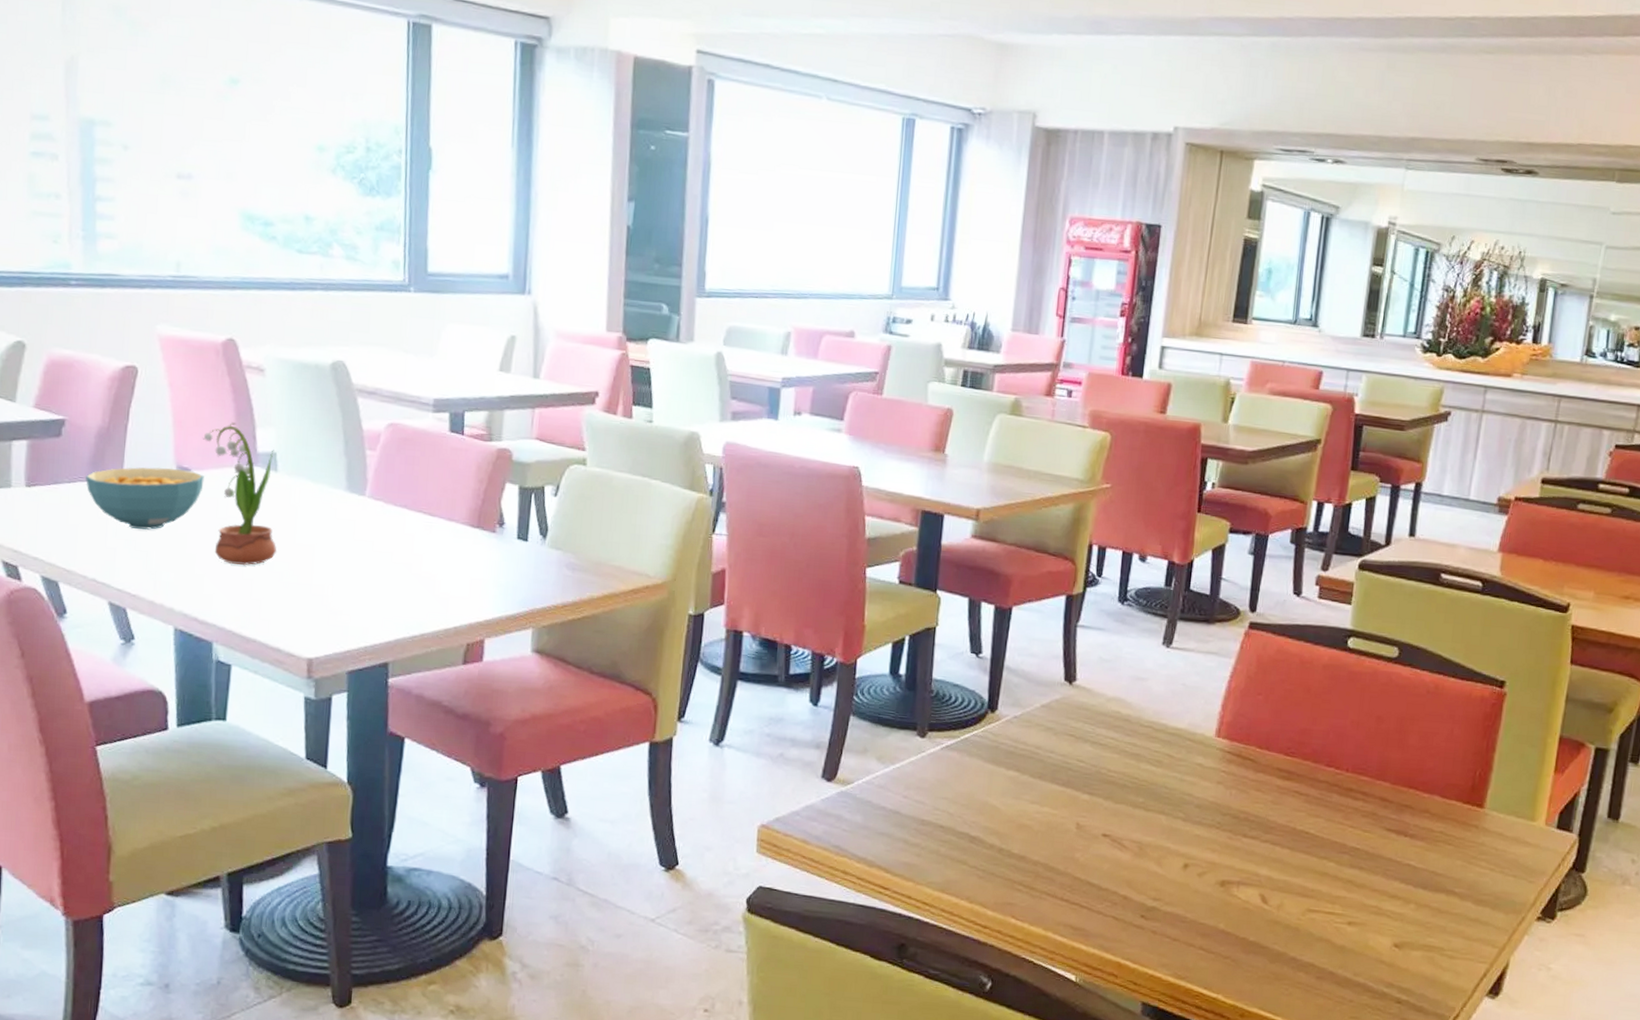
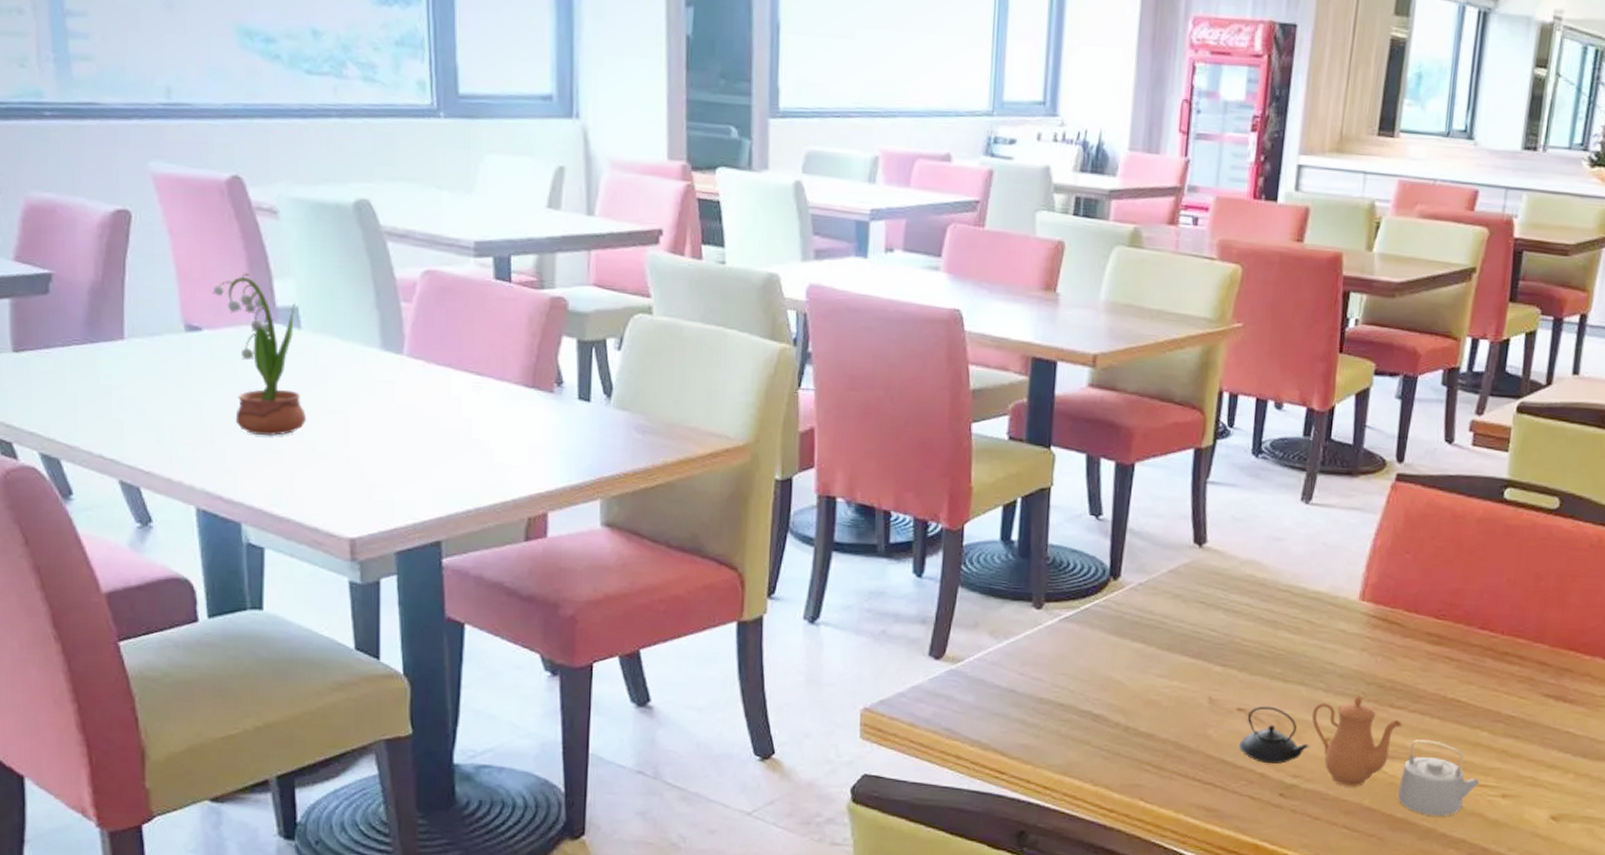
cereal bowl: present [86,467,204,530] -> none [81,326,218,398]
teapot: none [1103,825,1327,941] -> present [1238,696,1480,817]

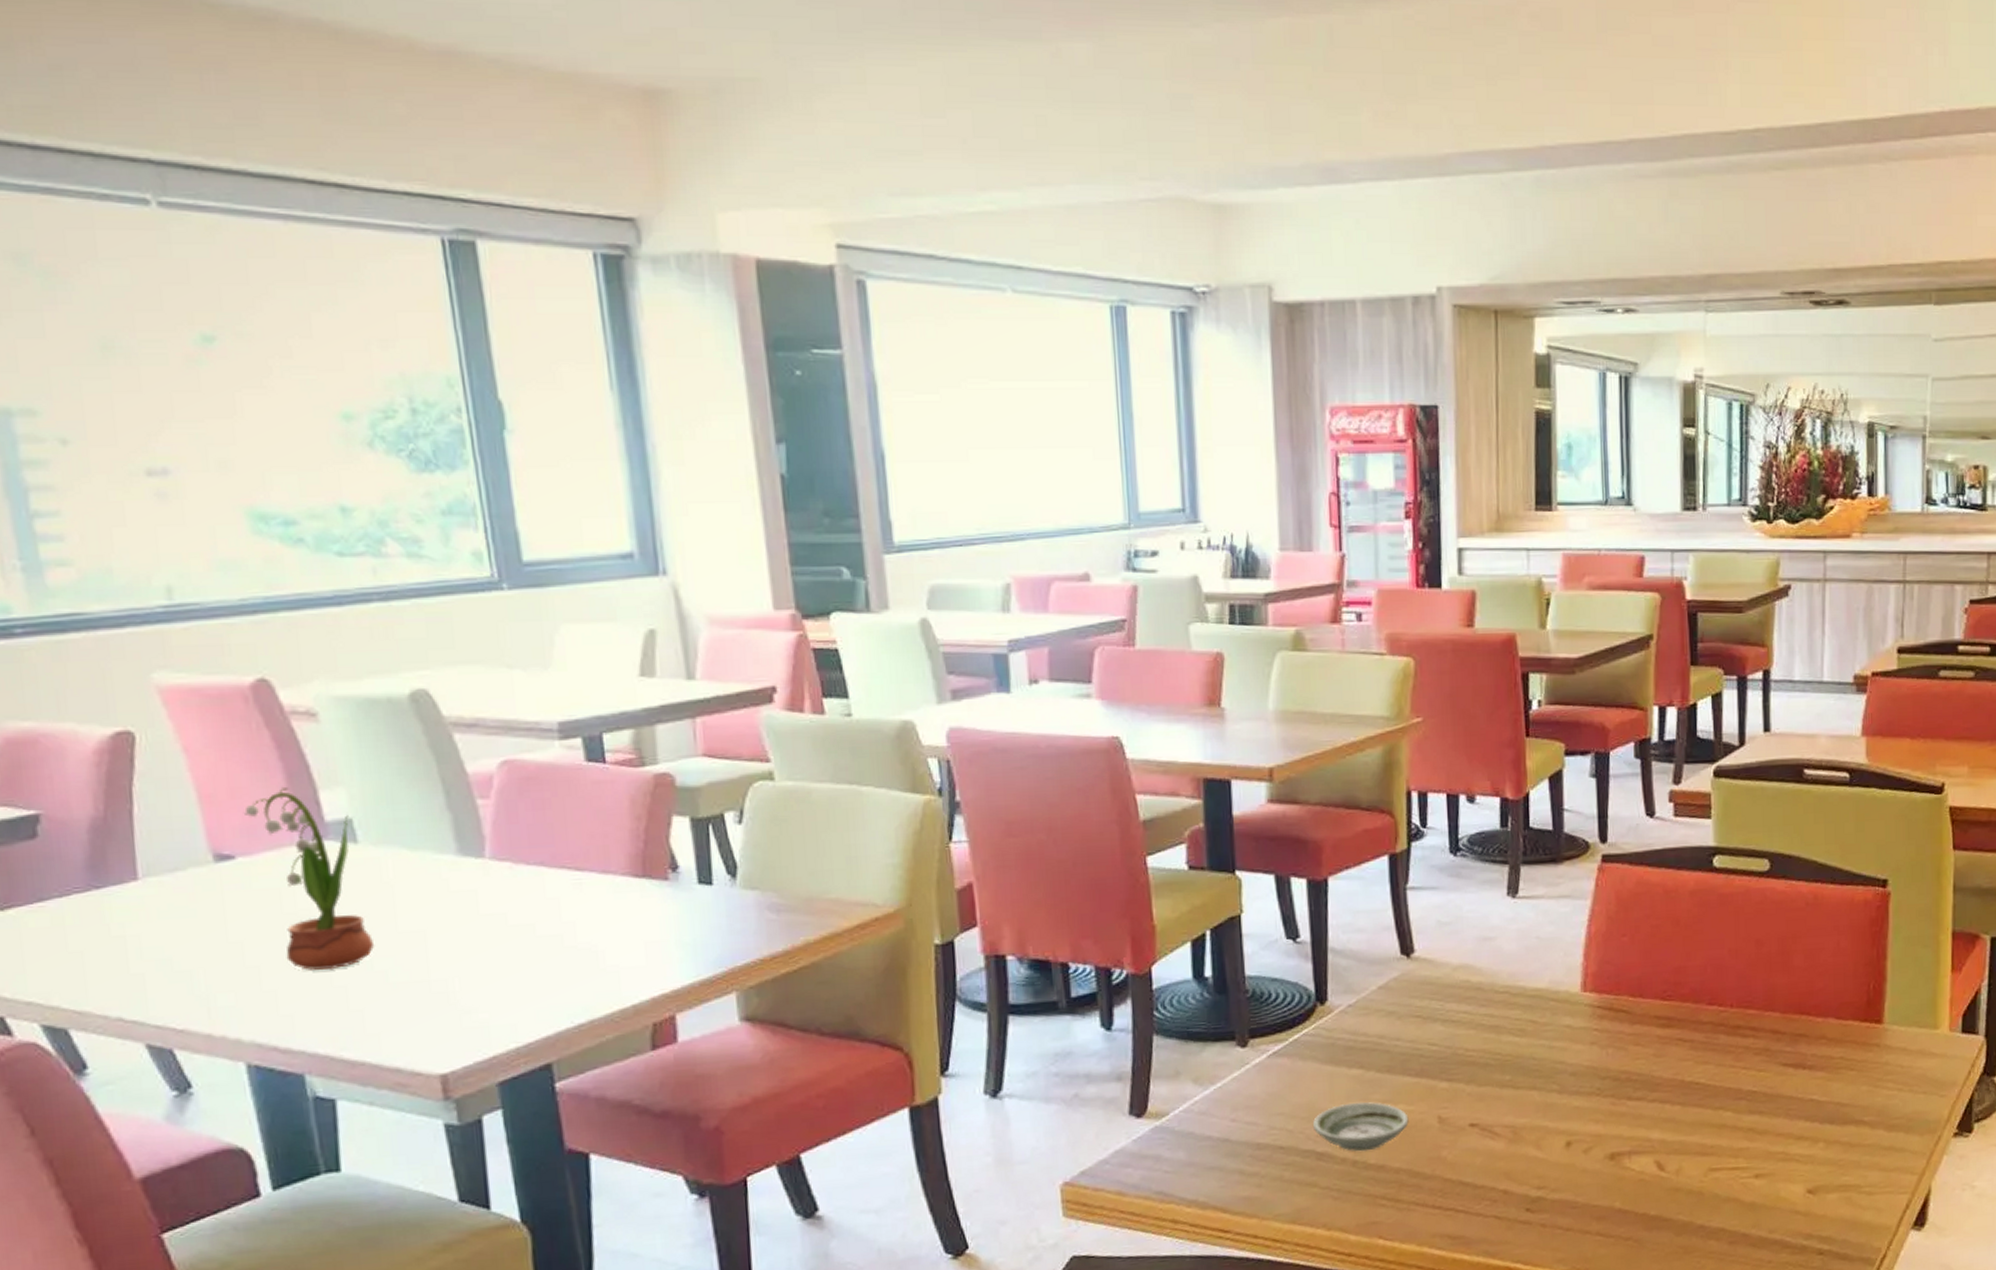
saucer: none [1093,673,1182,720] -> present [1313,1102,1409,1152]
teapot: present [1238,696,1480,817] -> none [1476,1092,1731,1209]

